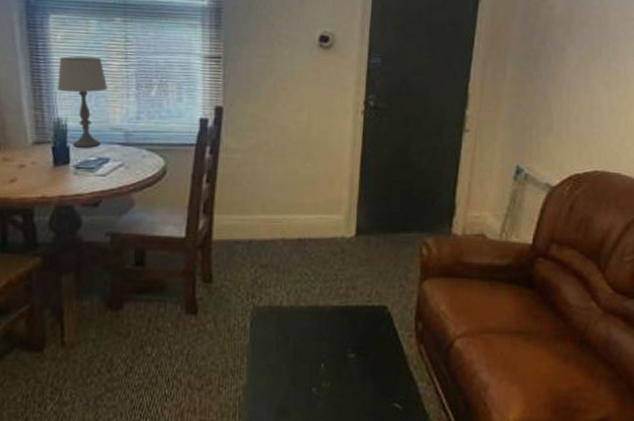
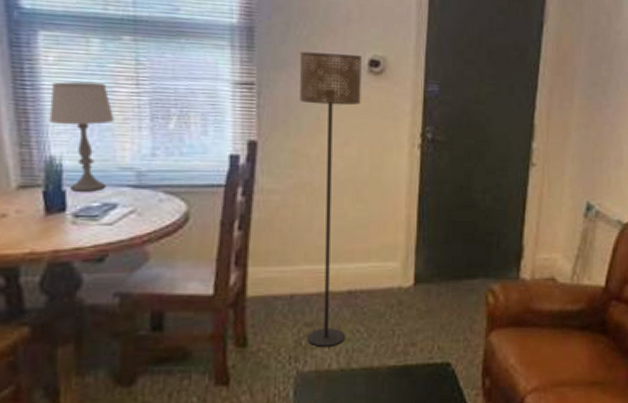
floor lamp: none [259,29,313,286] -> present [299,51,362,347]

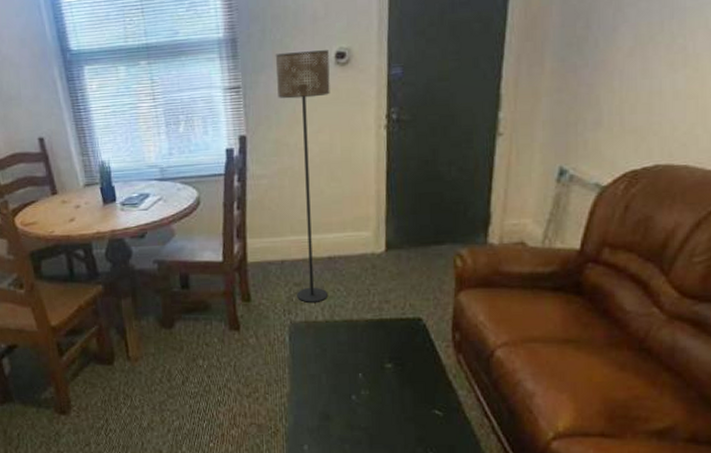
table lamp: present [49,81,115,193] -> none [96,101,141,187]

